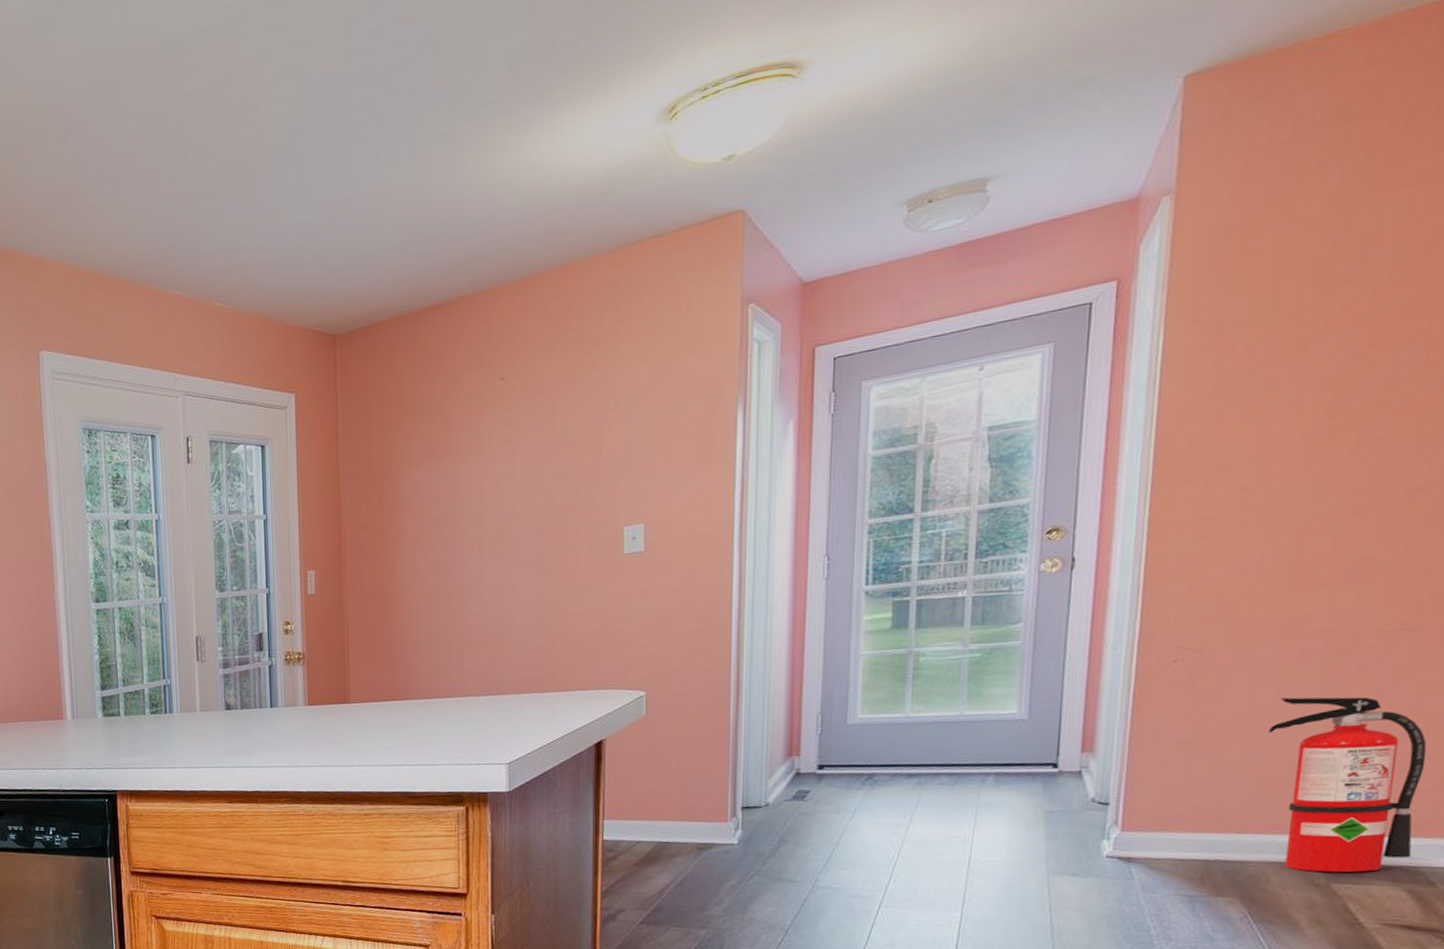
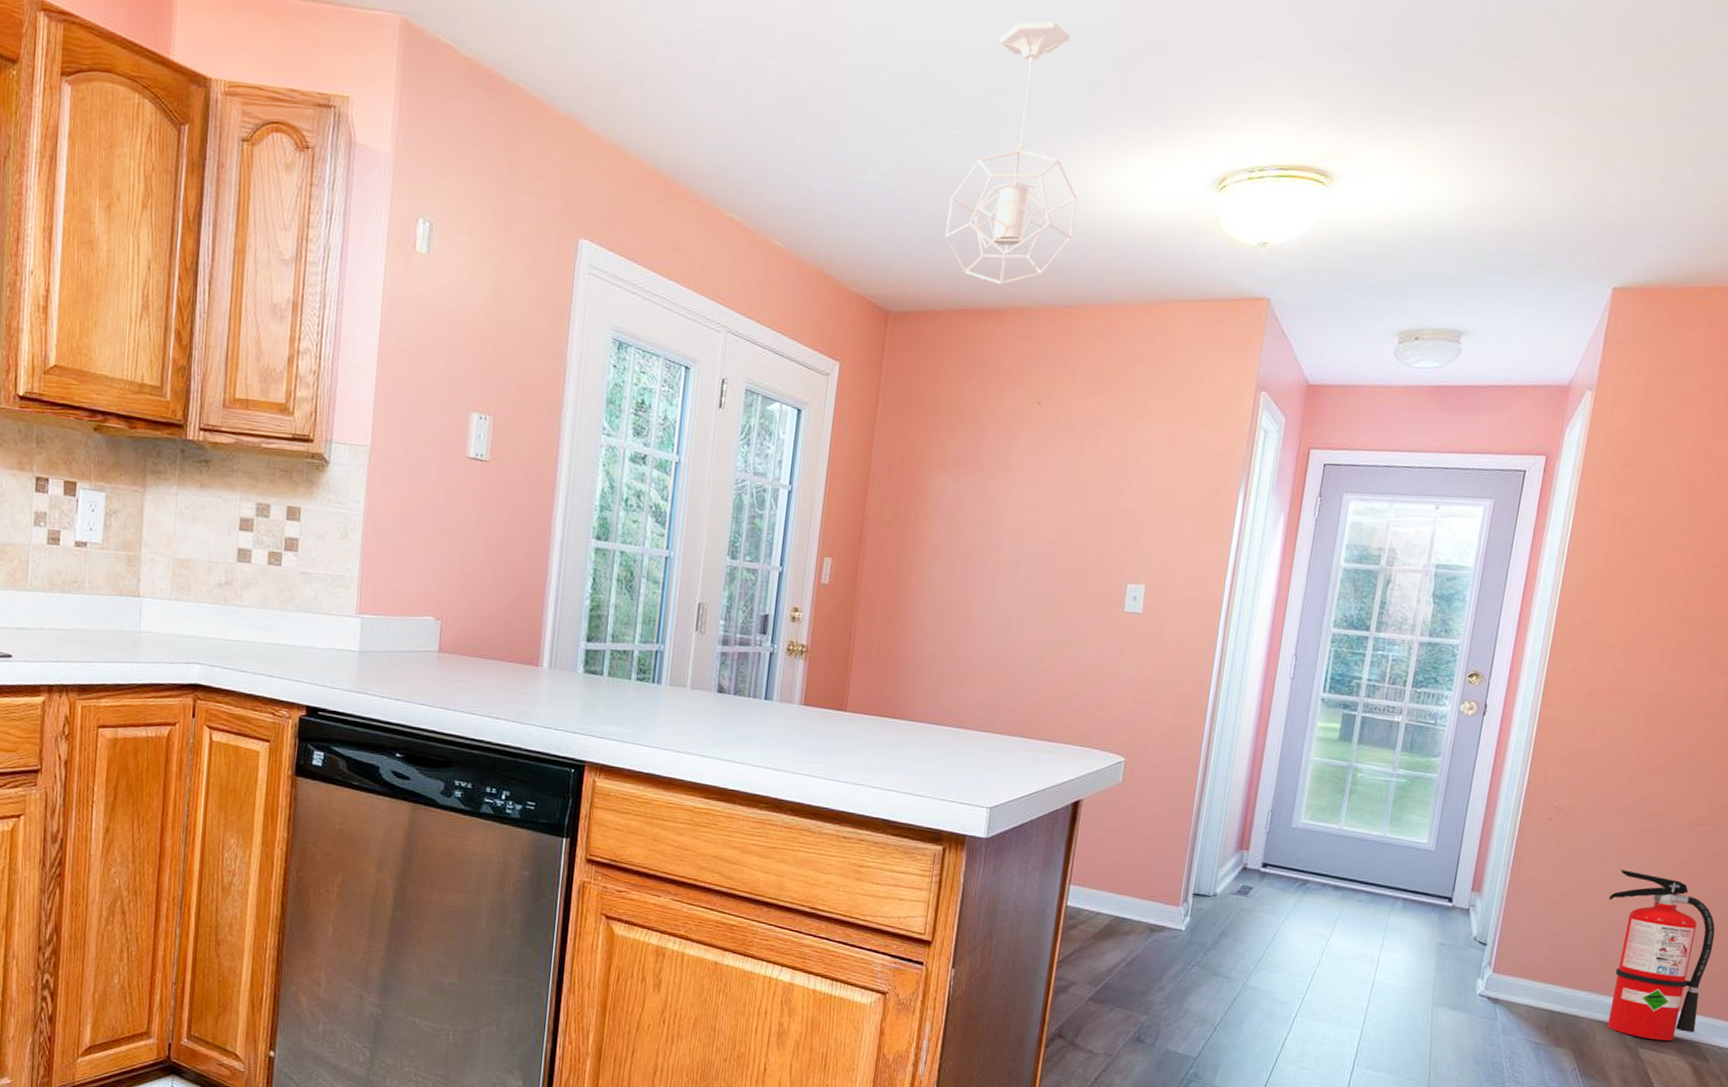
pendant light: none [381,14,515,280] -> present [945,21,1077,285]

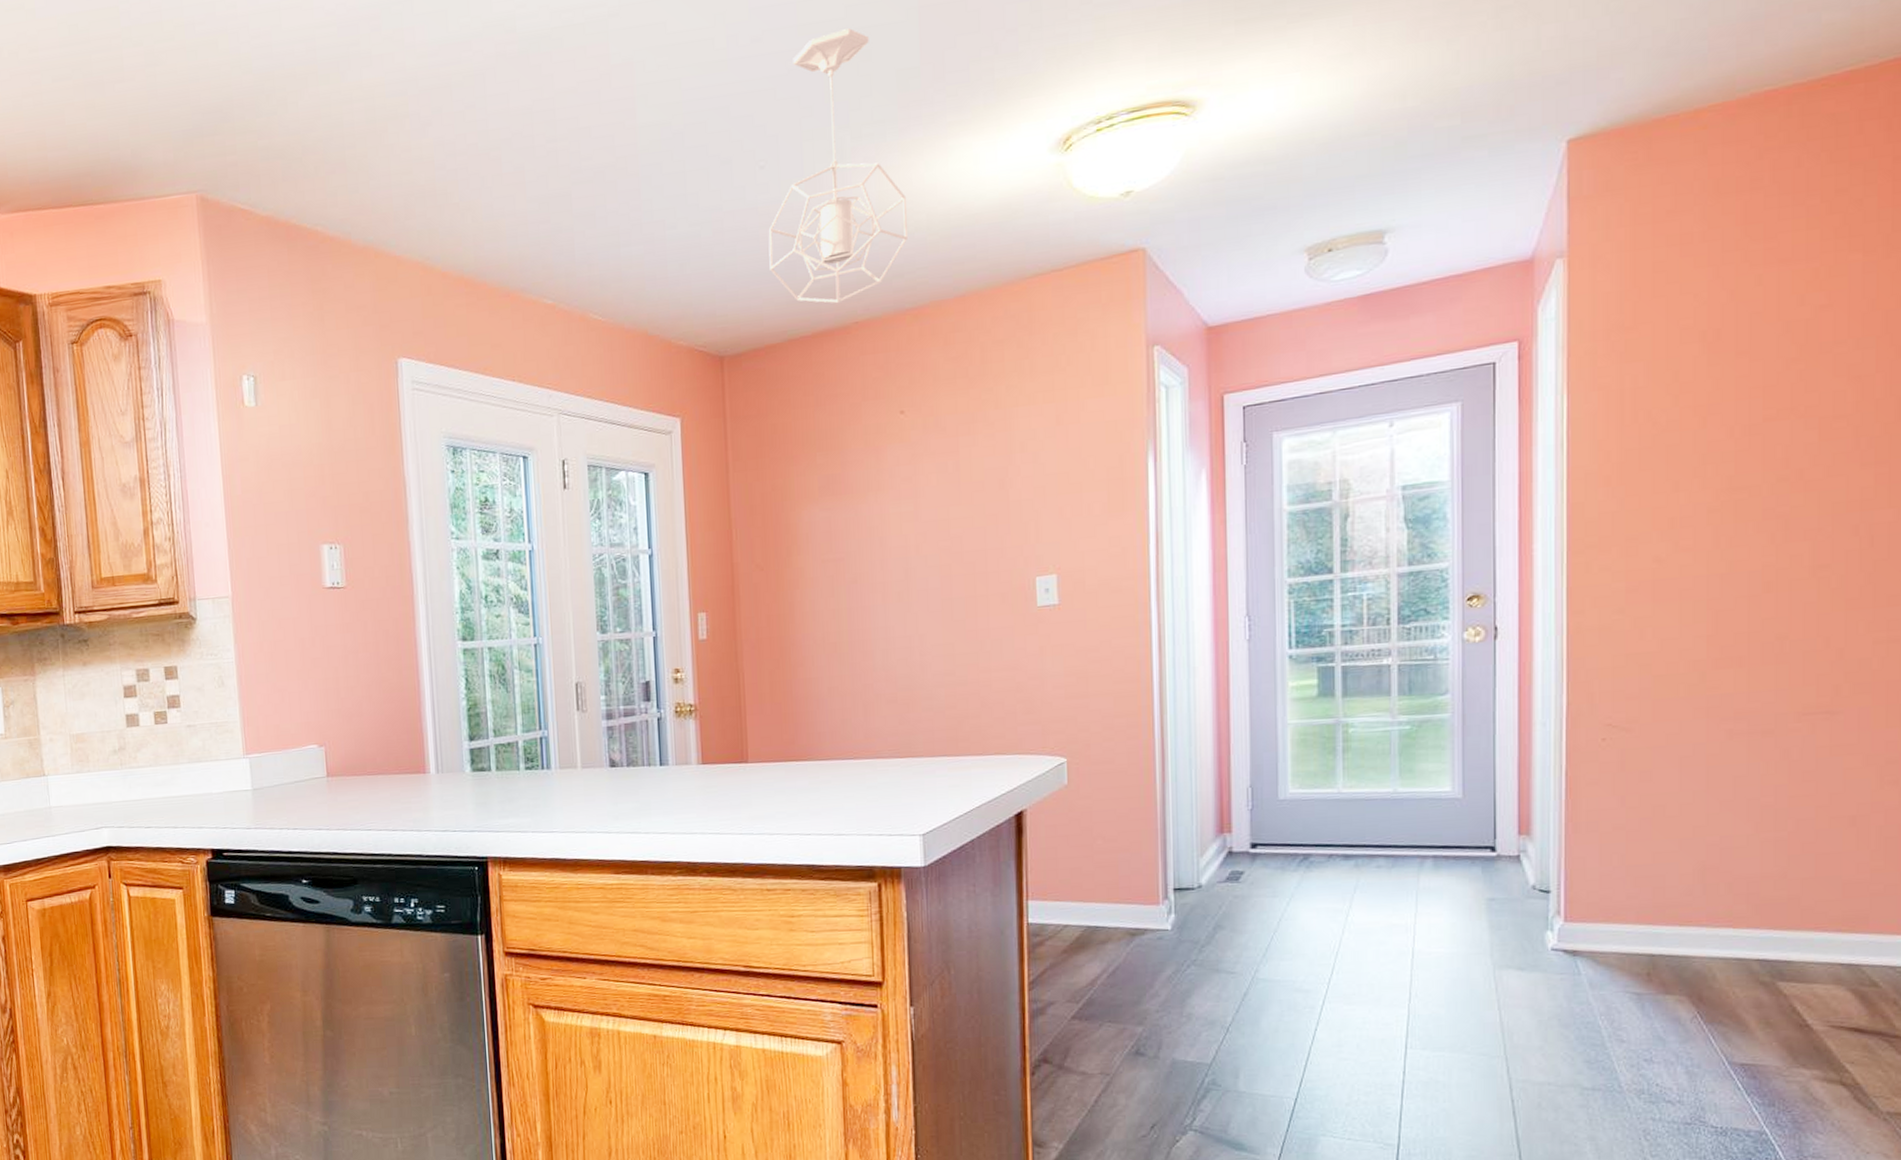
fire extinguisher: present [1607,870,1715,1041] -> none [1701,781,1856,970]

